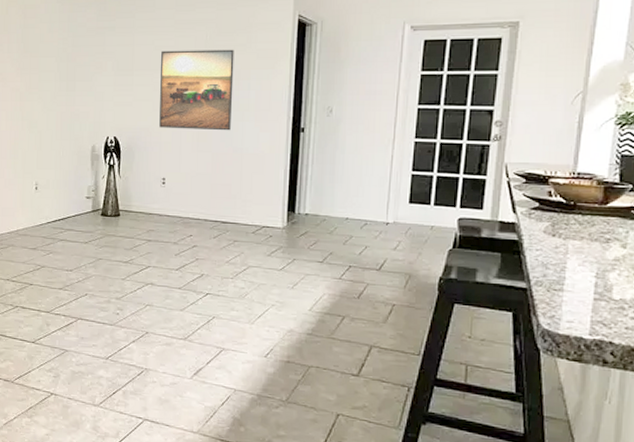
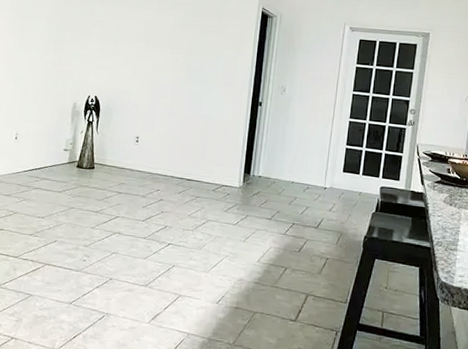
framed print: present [159,49,234,131] -> none [137,24,208,100]

